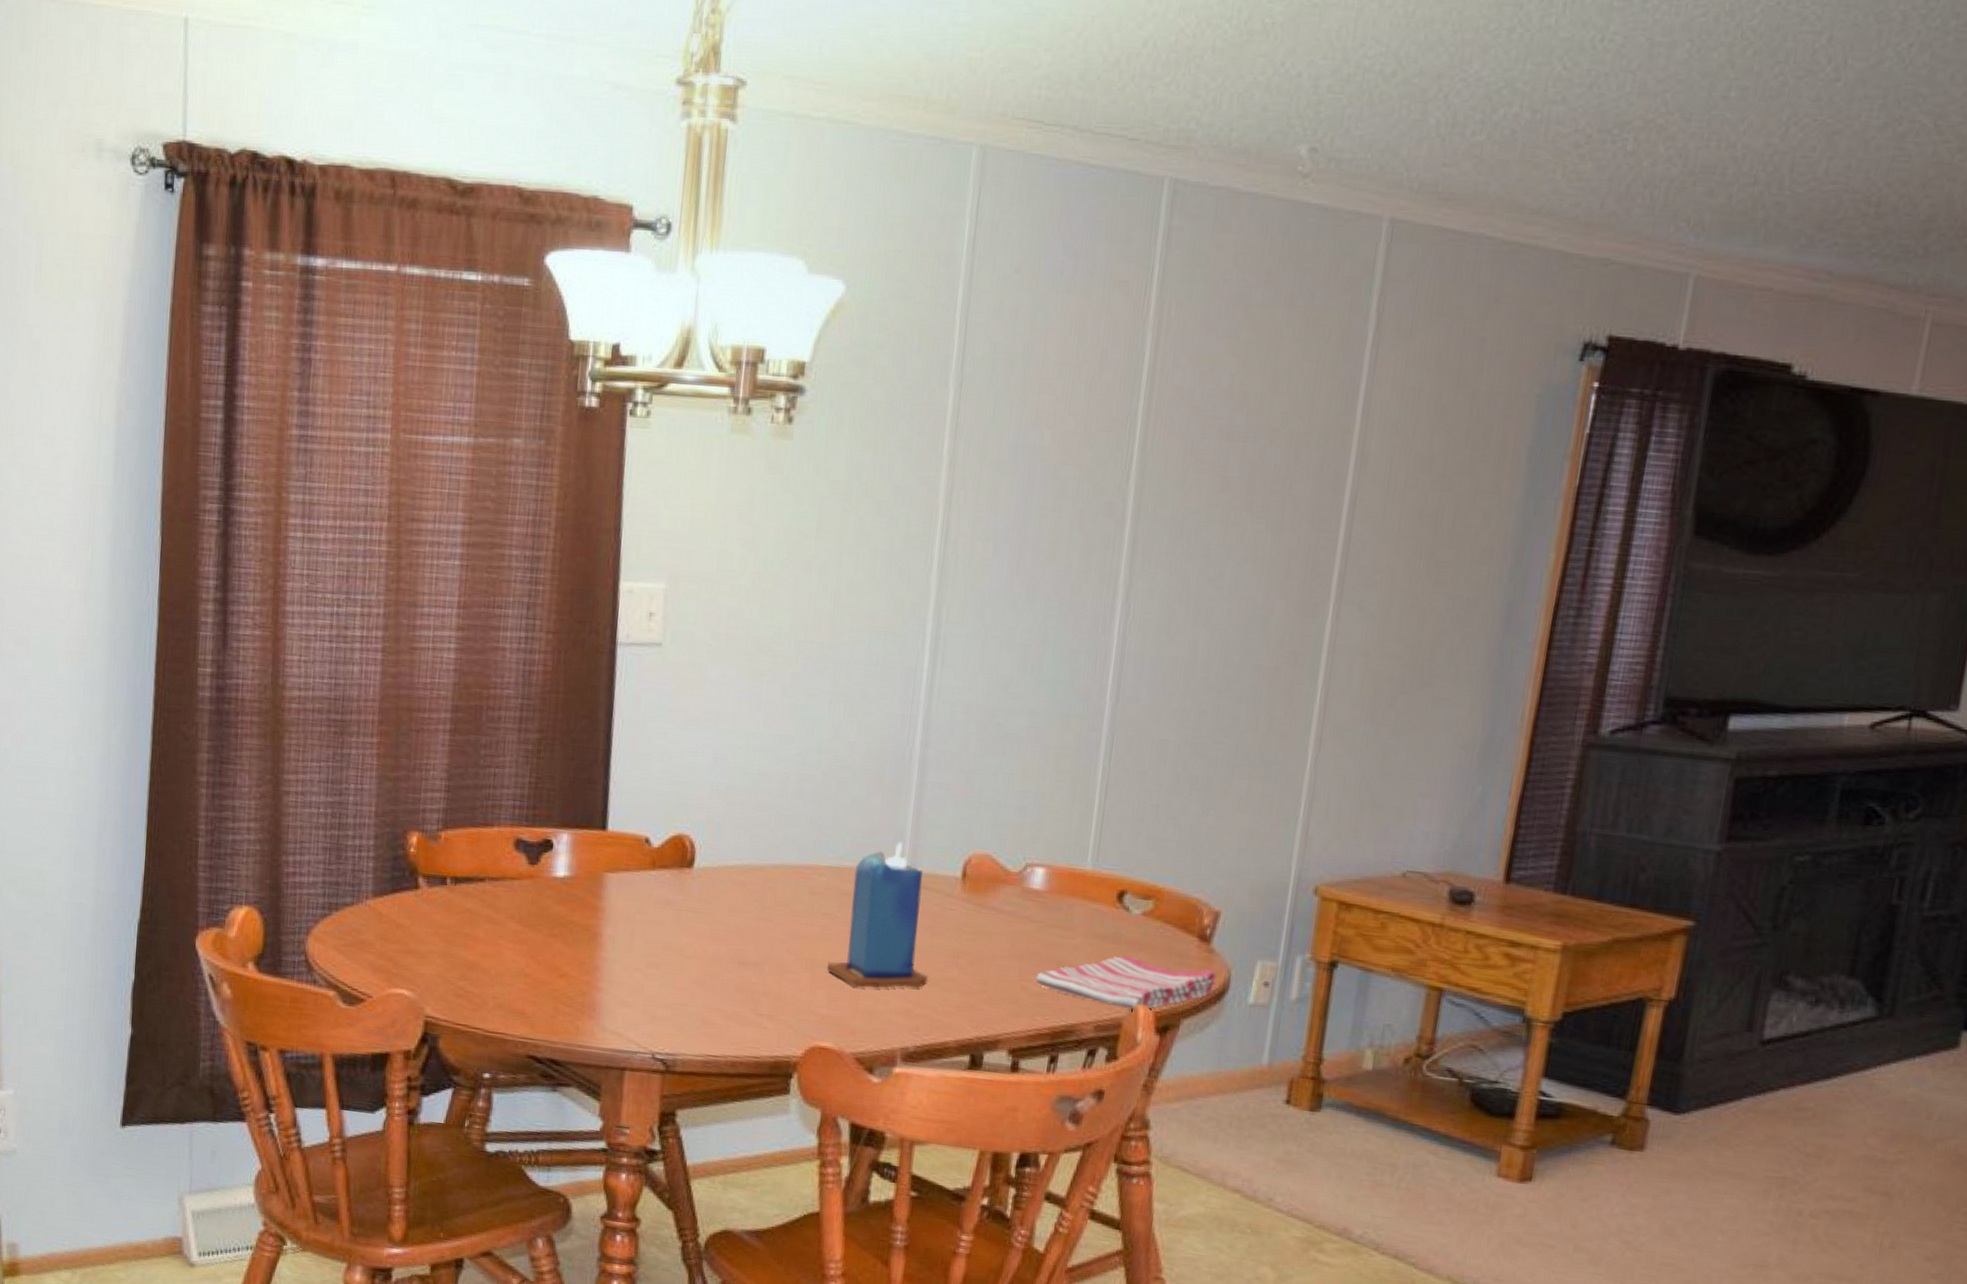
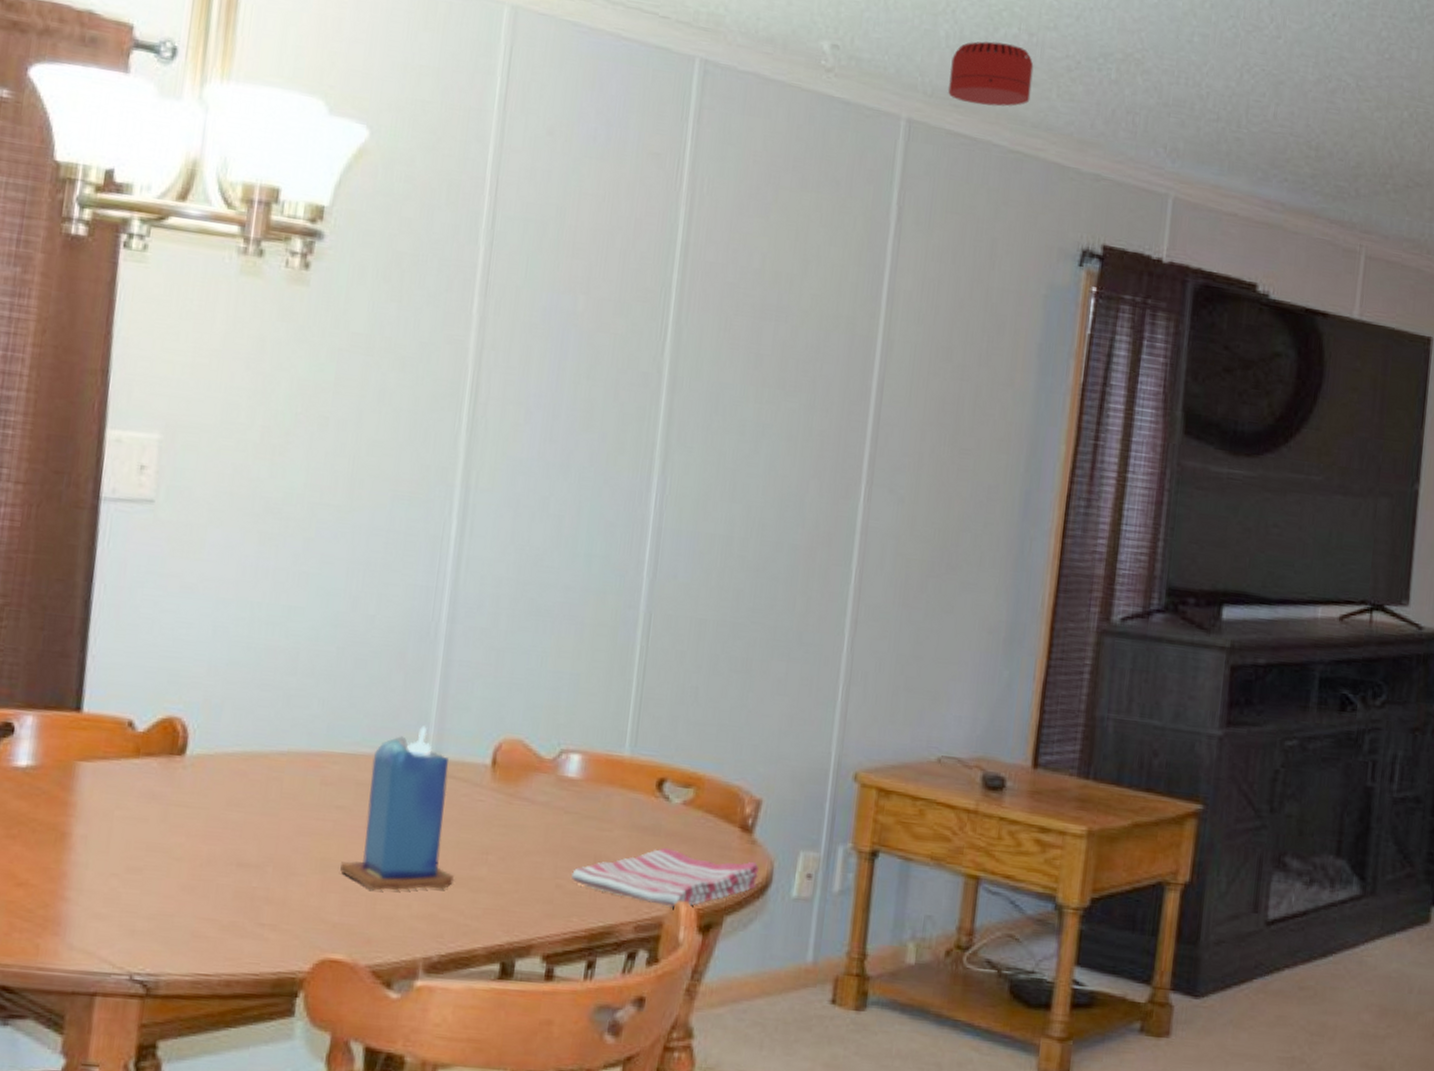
smoke detector: none [1437,124,1537,196] -> present [948,41,1034,107]

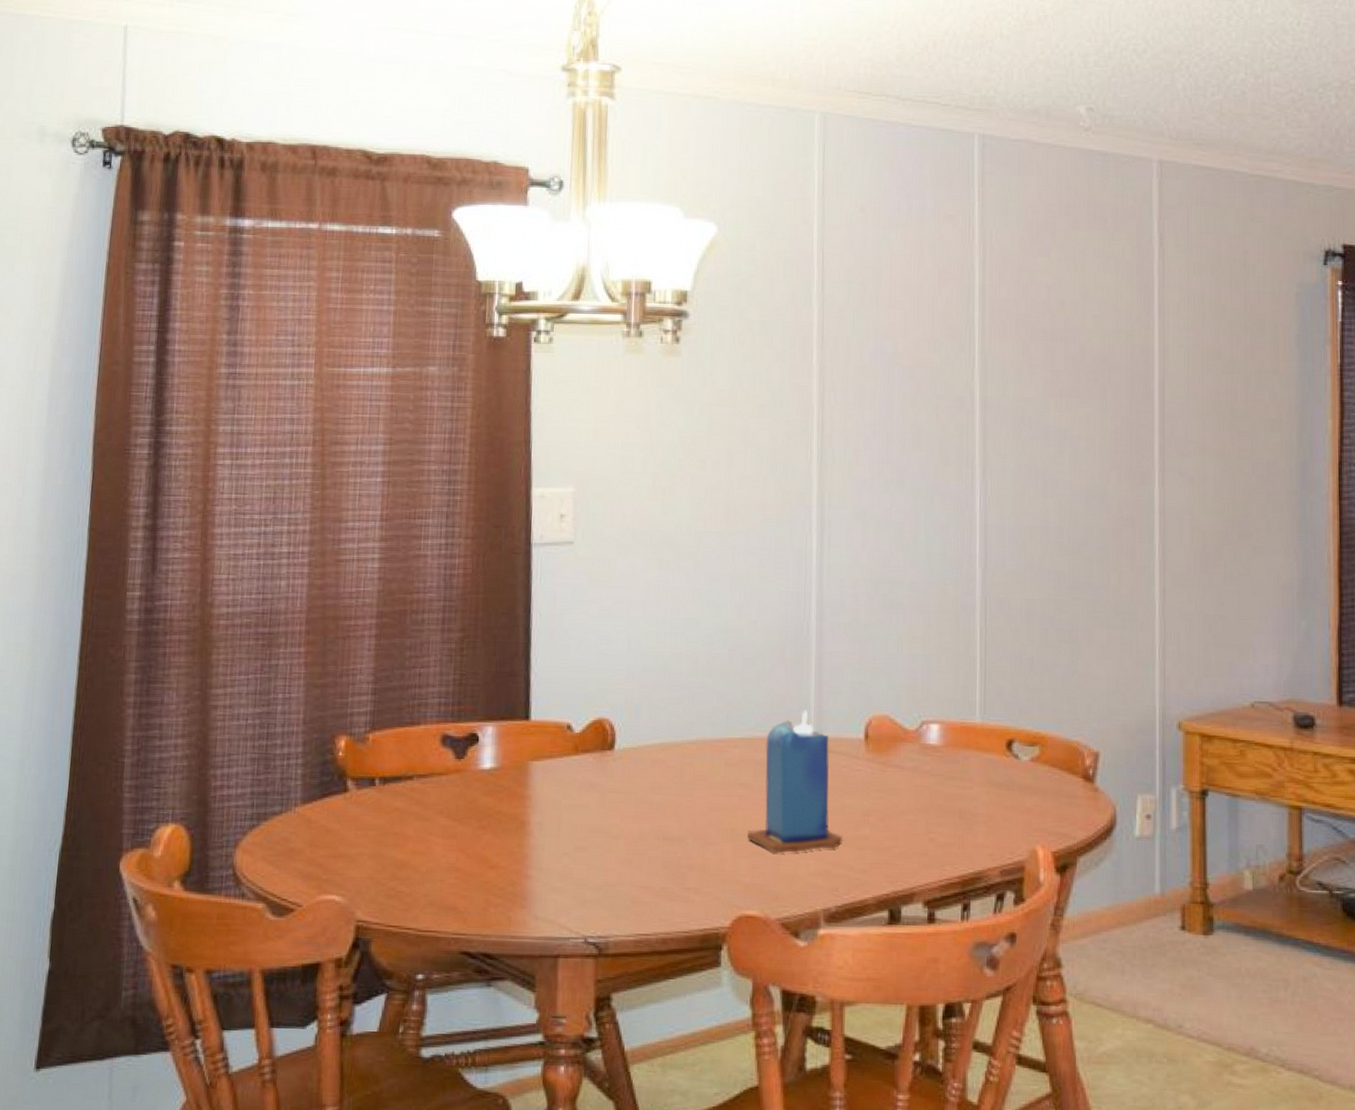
dish towel: present [571,847,759,909] -> none [942,799,1103,853]
smoke detector: present [948,41,1034,107] -> none [1190,86,1263,141]

